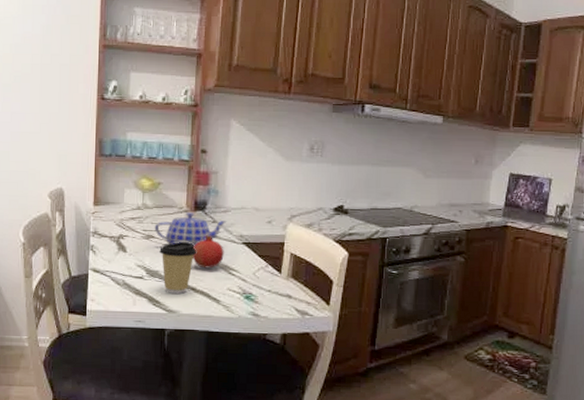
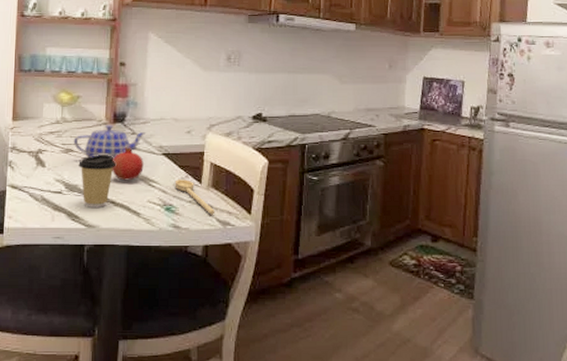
spoon: none [254,269,294,304] -> present [174,179,215,215]

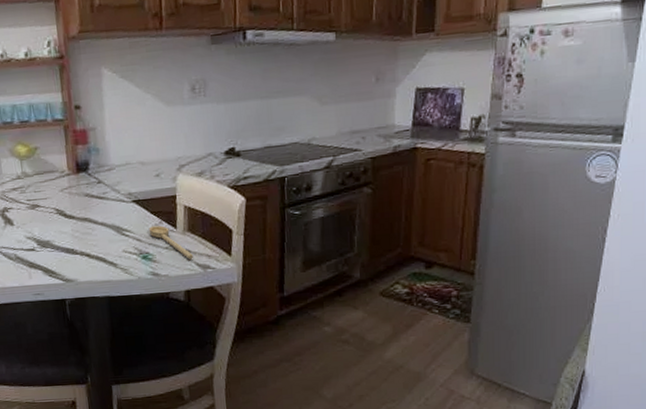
teapot: present [73,125,147,160] -> none [37,175,113,212]
coffee cup: present [78,155,117,208] -> none [47,207,86,262]
fruit: present [112,146,144,181] -> none [82,196,115,233]

